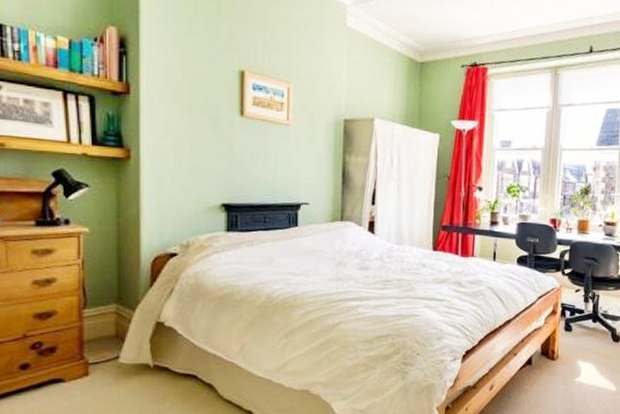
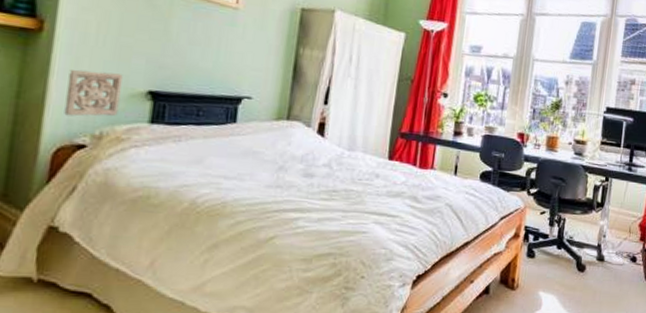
wall ornament: none [156,189,199,230] -> present [64,70,123,117]

